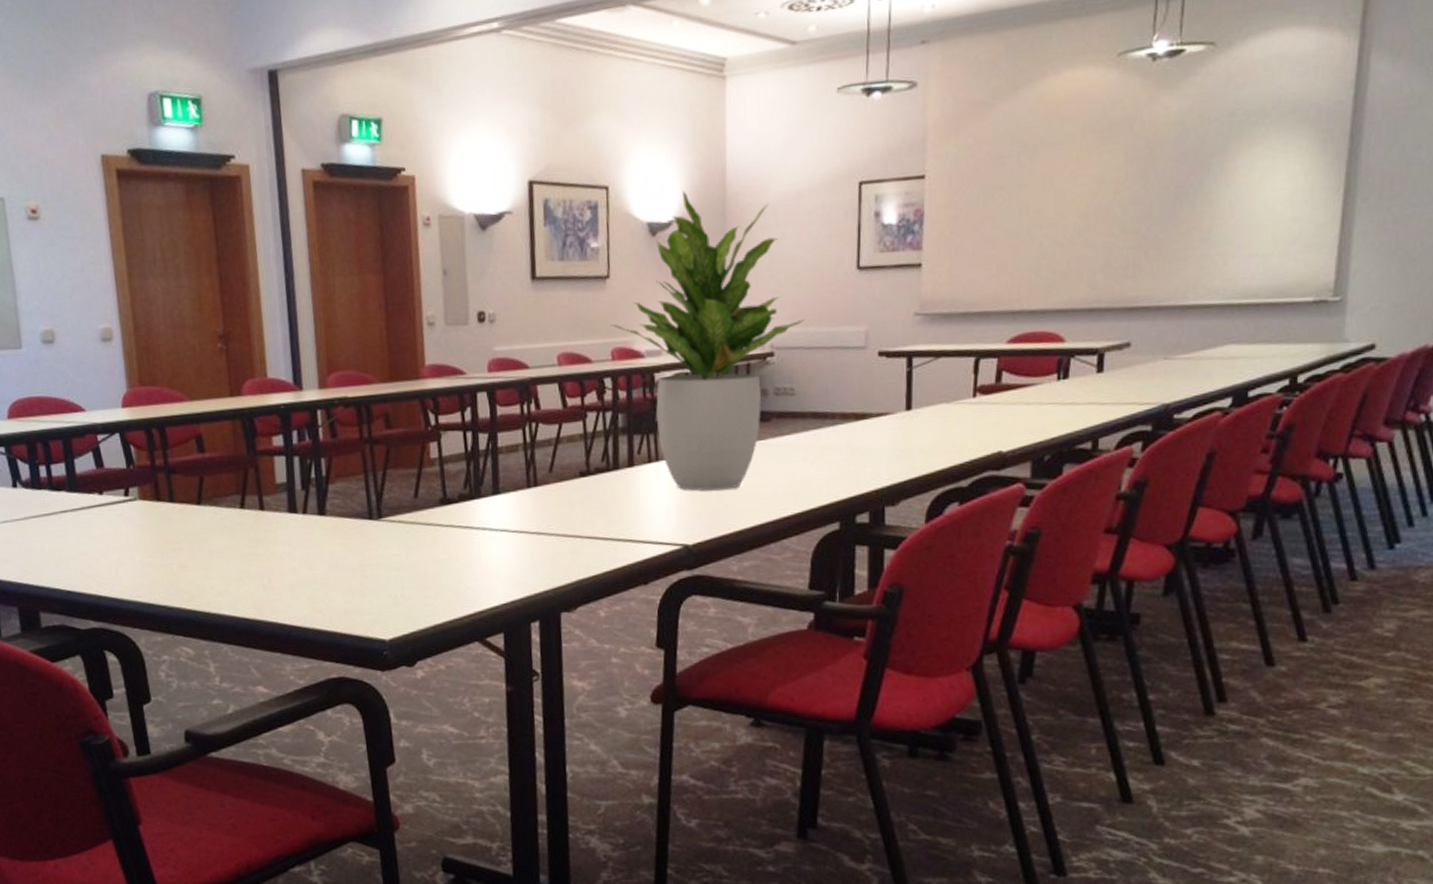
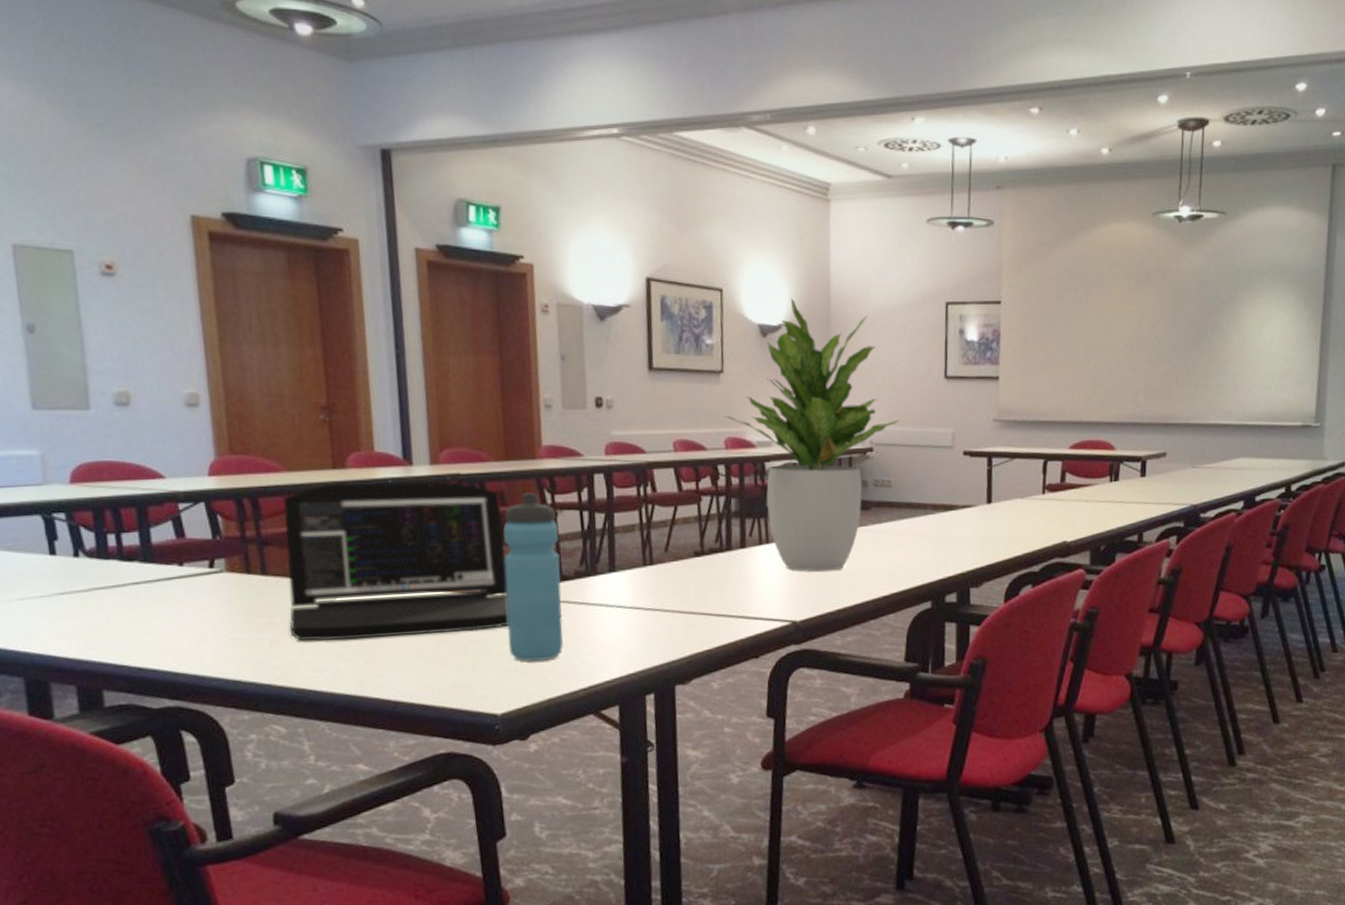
laptop: none [186,405,396,567] -> present [283,481,509,642]
water bottle: none [389,413,449,587] -> present [503,492,564,662]

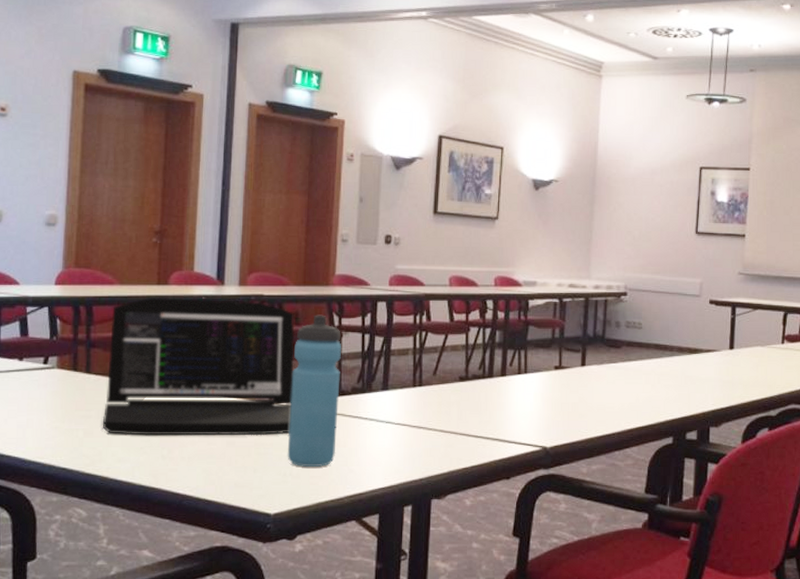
potted plant: present [725,298,901,572] -> none [496,158,654,402]

